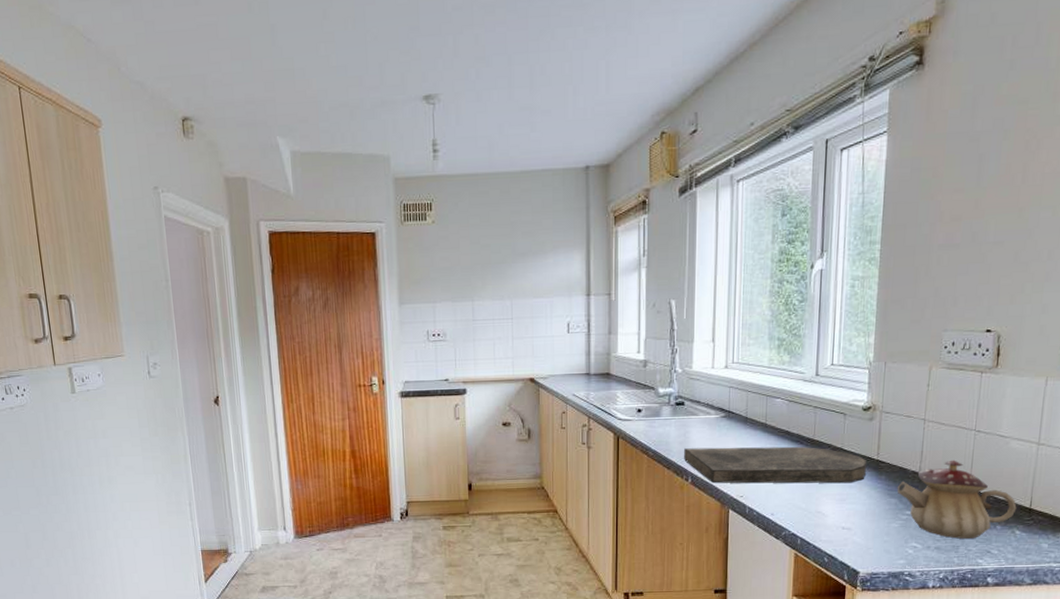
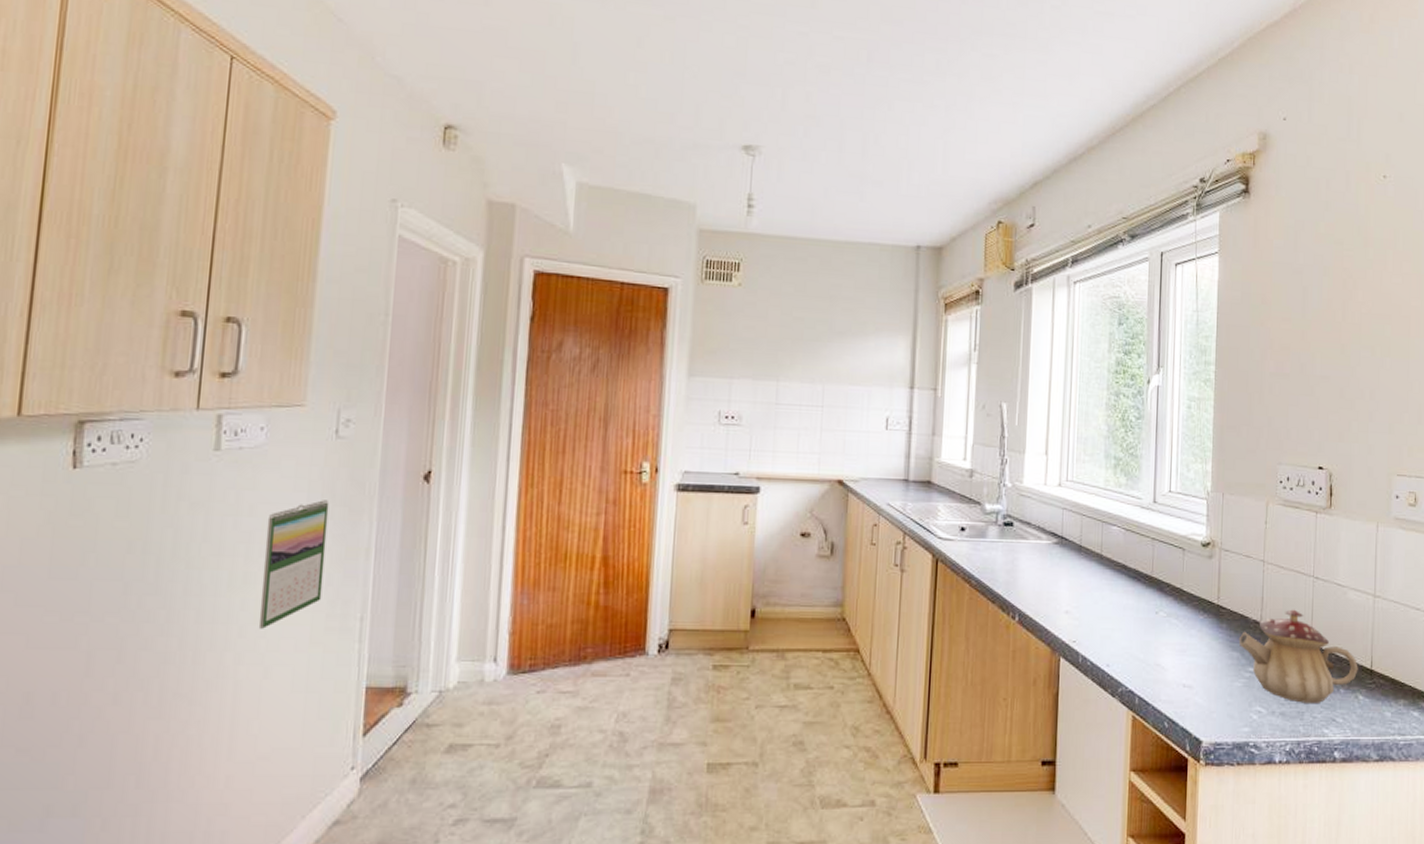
calendar: none [115,423,161,514] -> present [258,500,330,629]
cutting board: present [684,446,866,484] -> none [1011,579,1207,631]

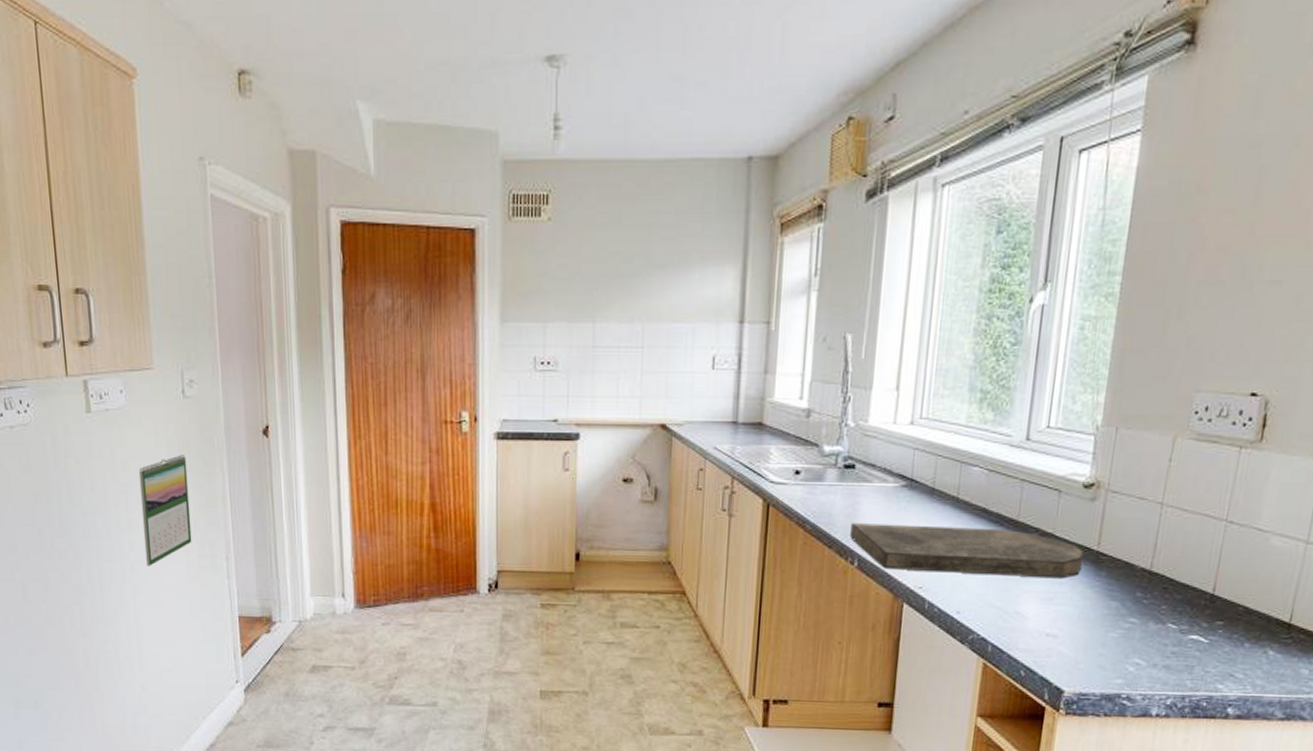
cutting board: none [1011,579,1207,631] -> present [850,523,1083,579]
teapot: present [1238,609,1358,703] -> none [1120,556,1273,657]

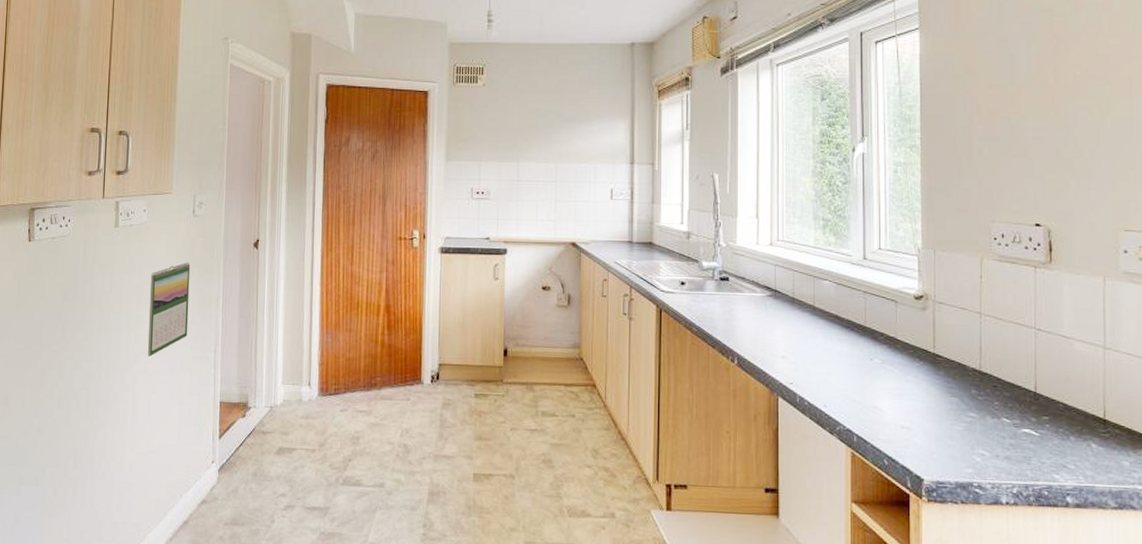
cutting board: present [850,523,1083,579] -> none [730,327,922,377]

